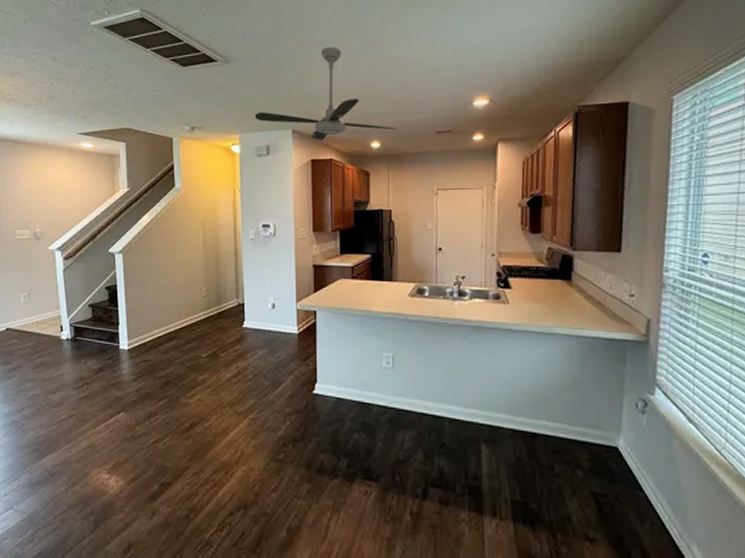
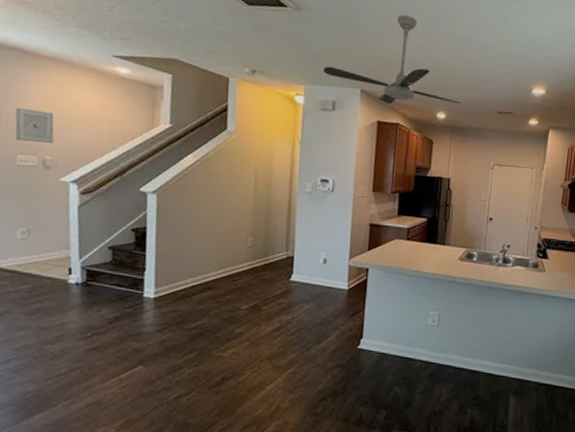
wall art: none [11,189,41,219] -> present [15,107,55,144]

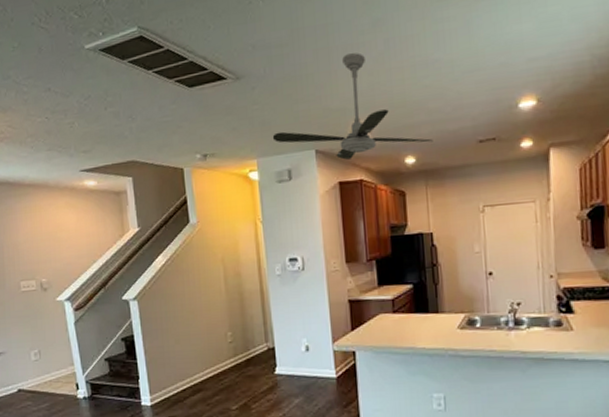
wall art: present [15,107,55,144] -> none [13,236,46,269]

